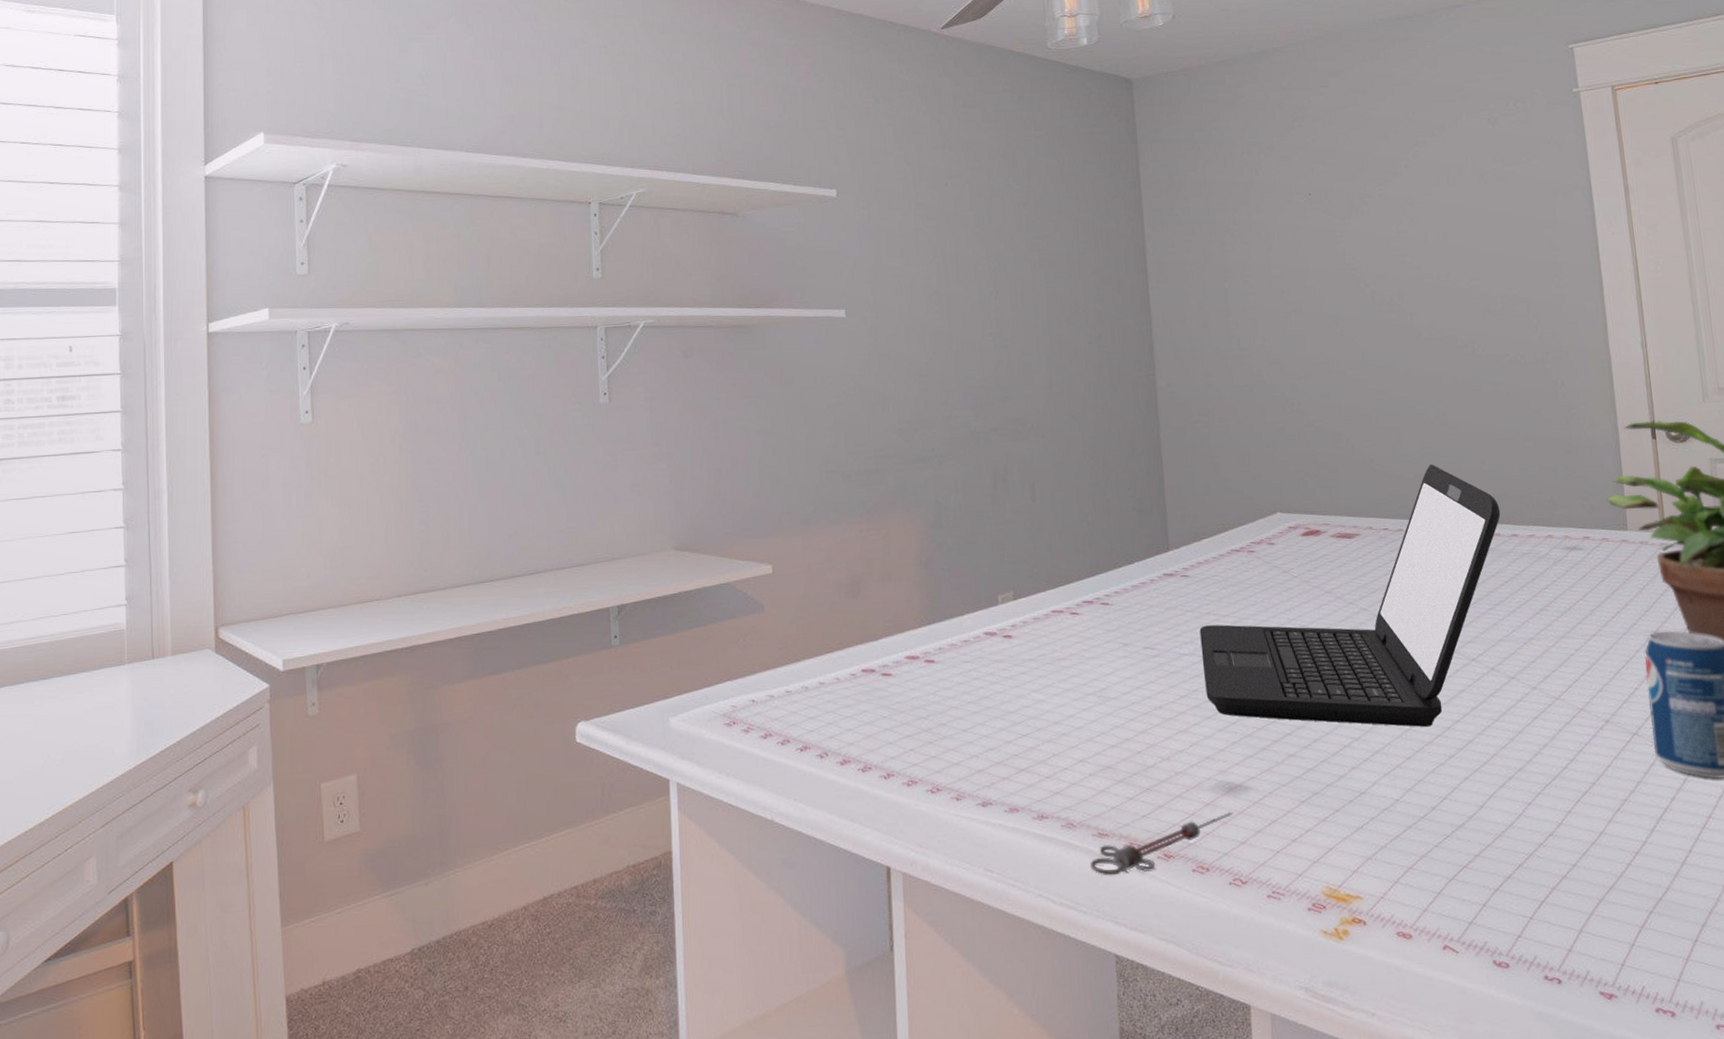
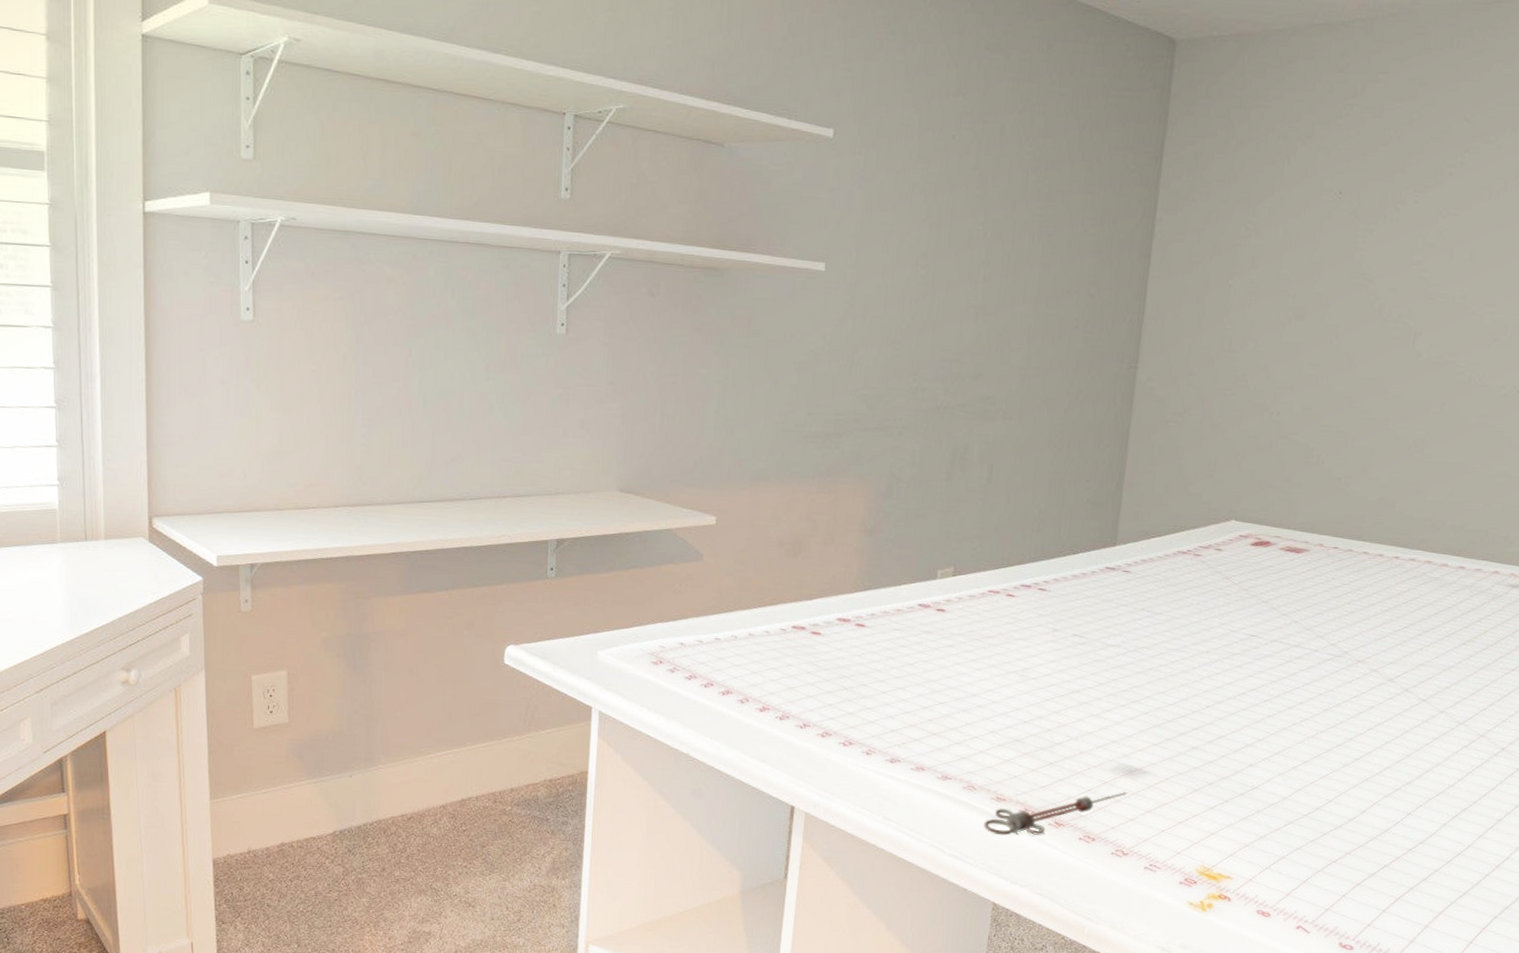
laptop: present [1199,464,1501,727] -> none [1124,490,1455,736]

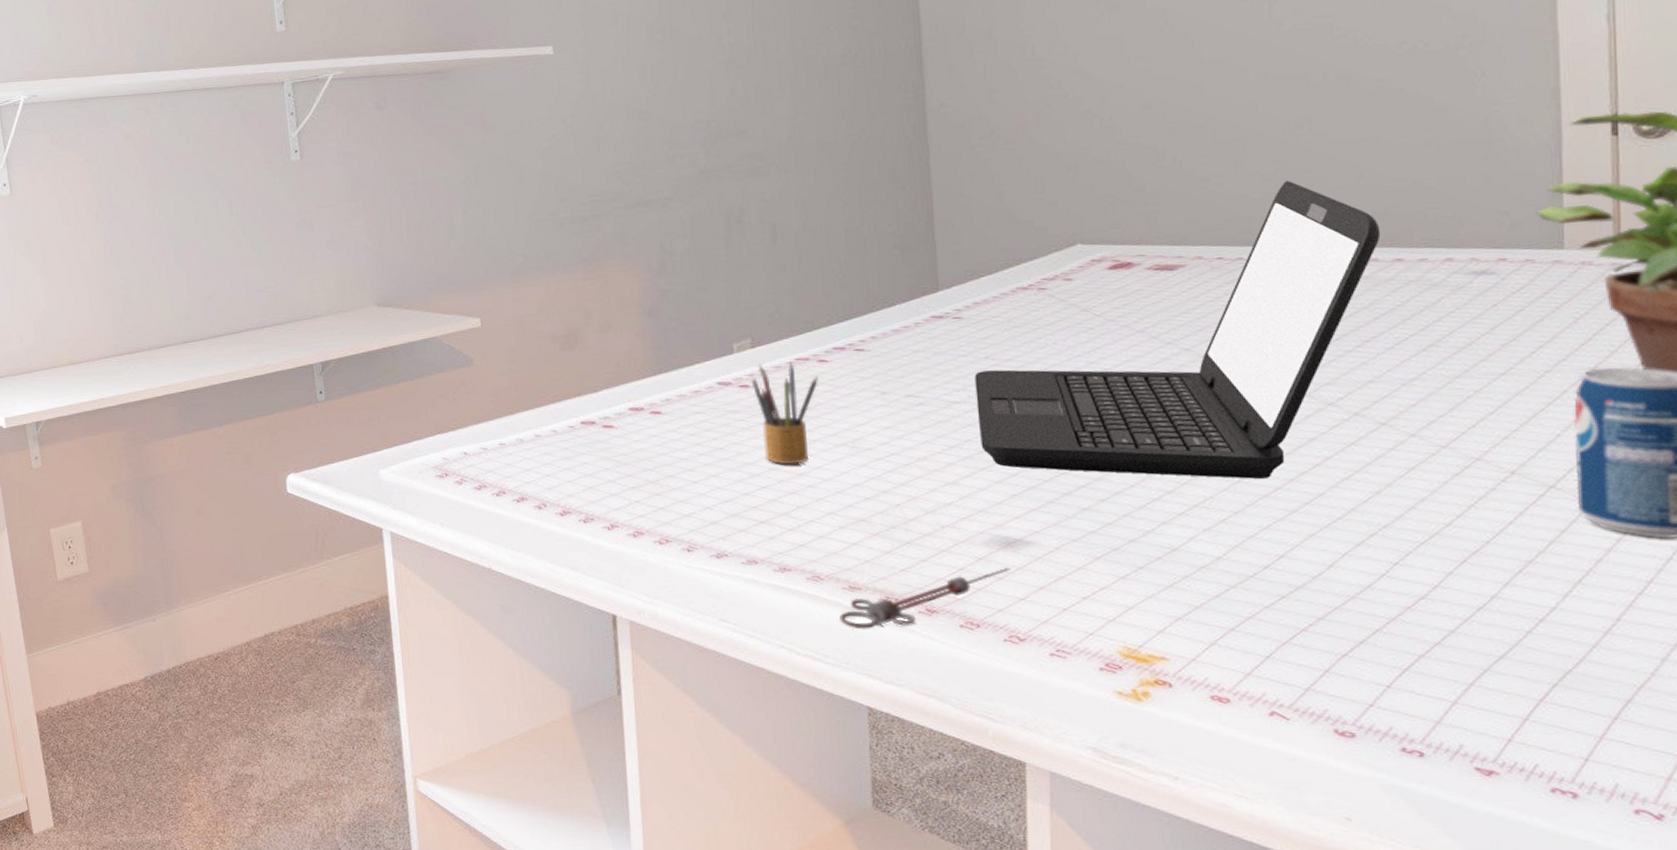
pencil box: none [946,591,1004,686] -> present [749,361,818,465]
laptop: none [1124,490,1455,736] -> present [974,181,1381,479]

